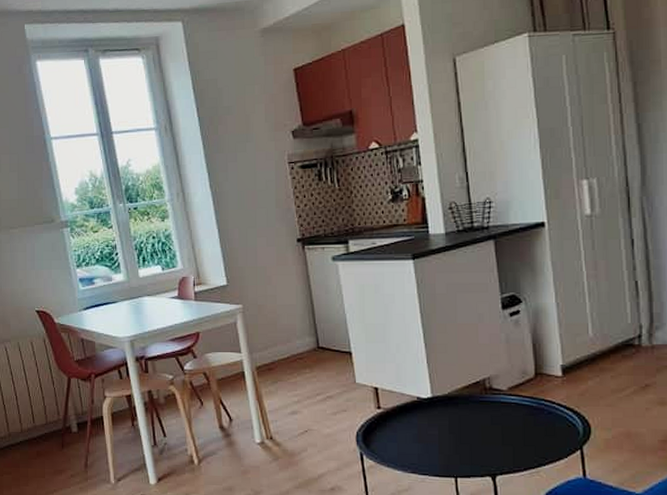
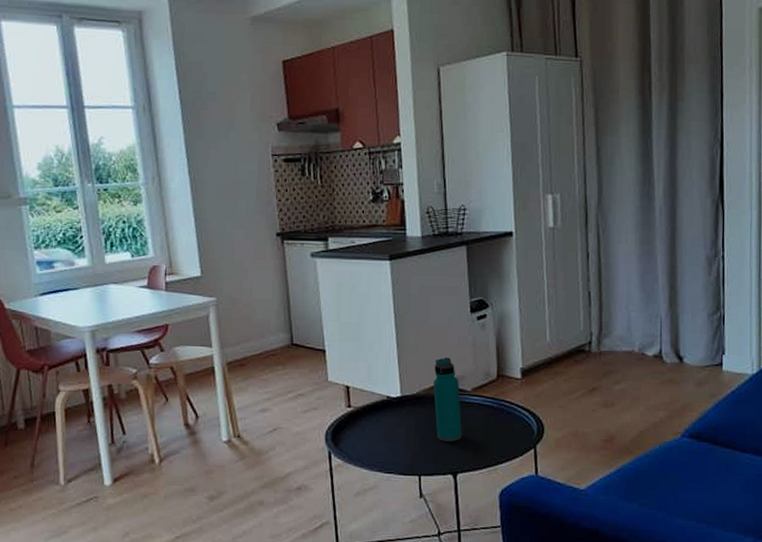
water bottle: none [466,356,500,443] -> present [433,357,463,442]

